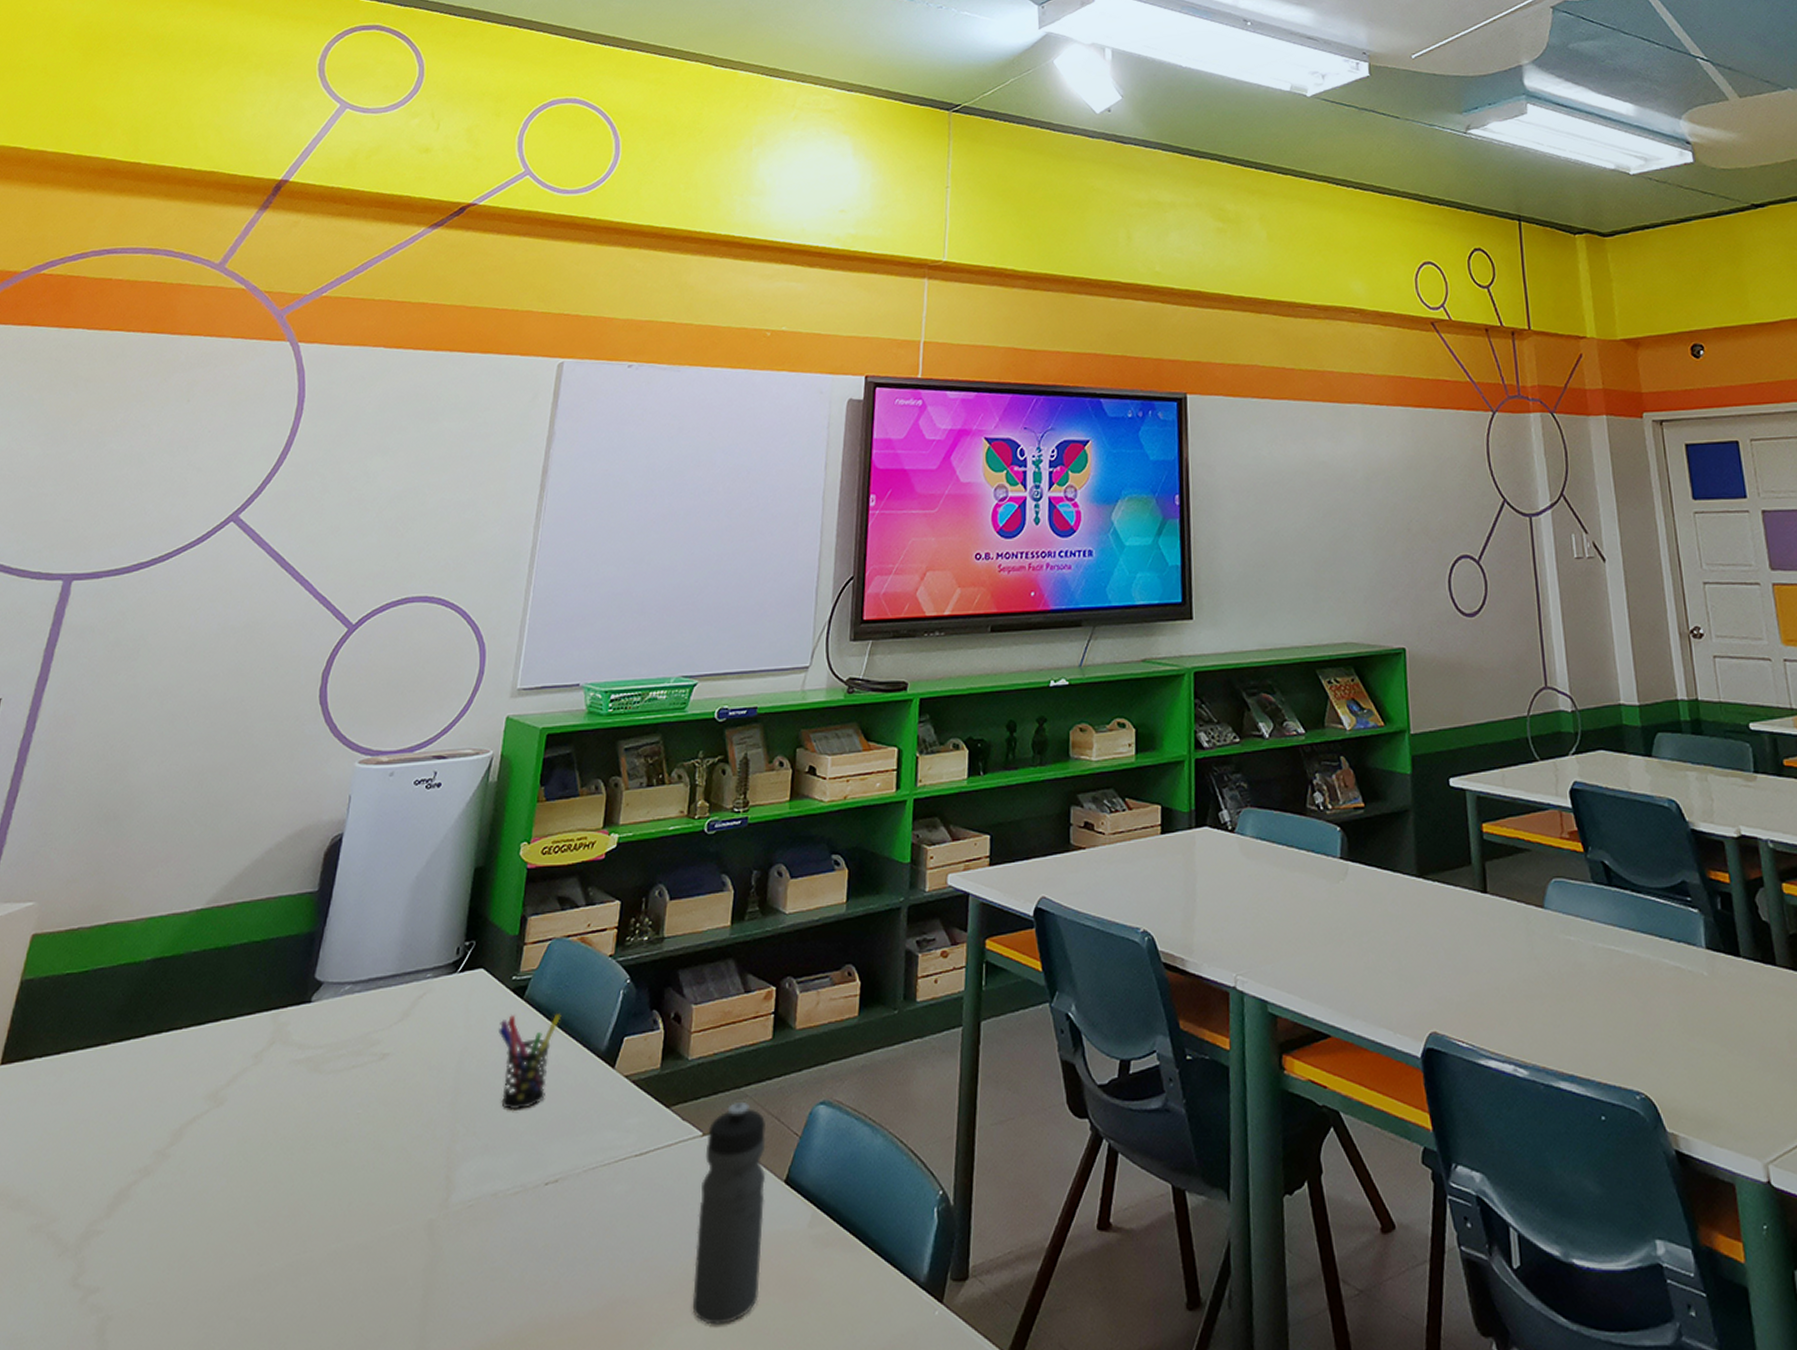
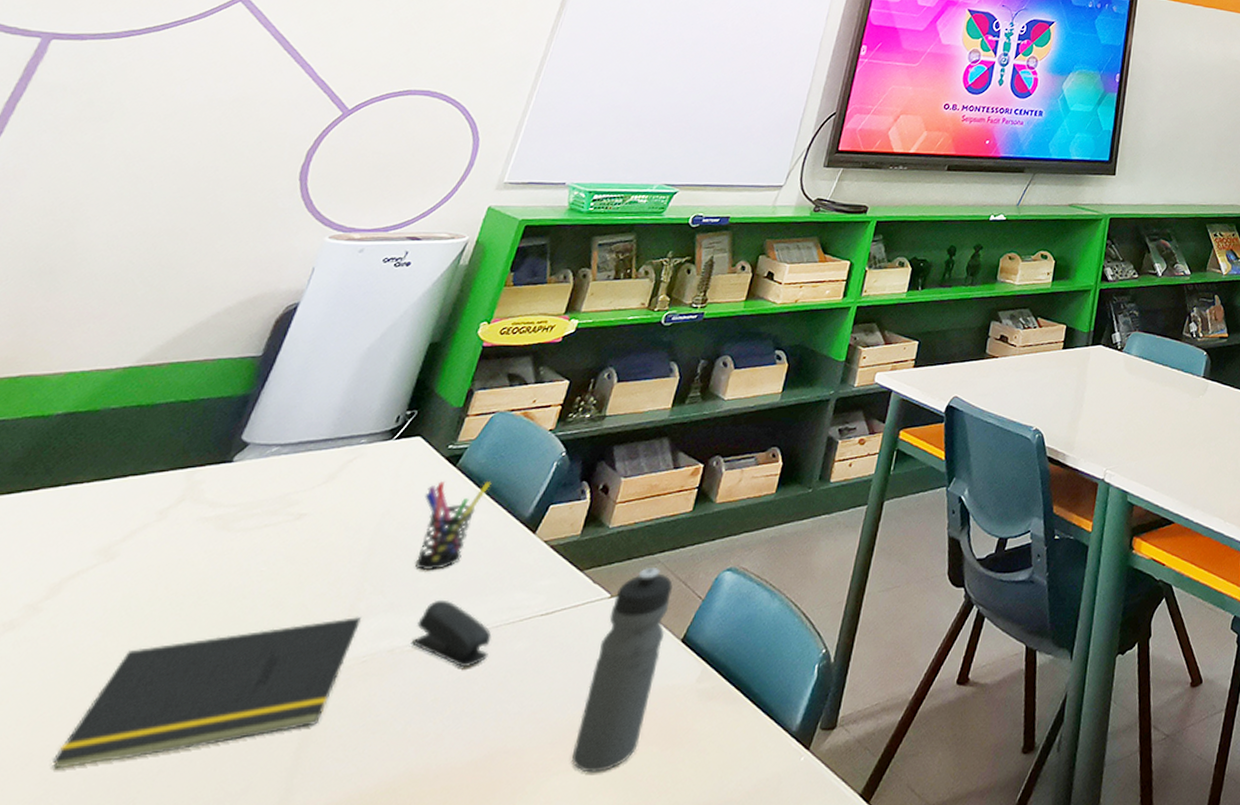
notepad: none [207,1158,461,1313] -> present [52,616,362,769]
stapler: none [512,1140,590,1211] -> present [411,599,492,667]

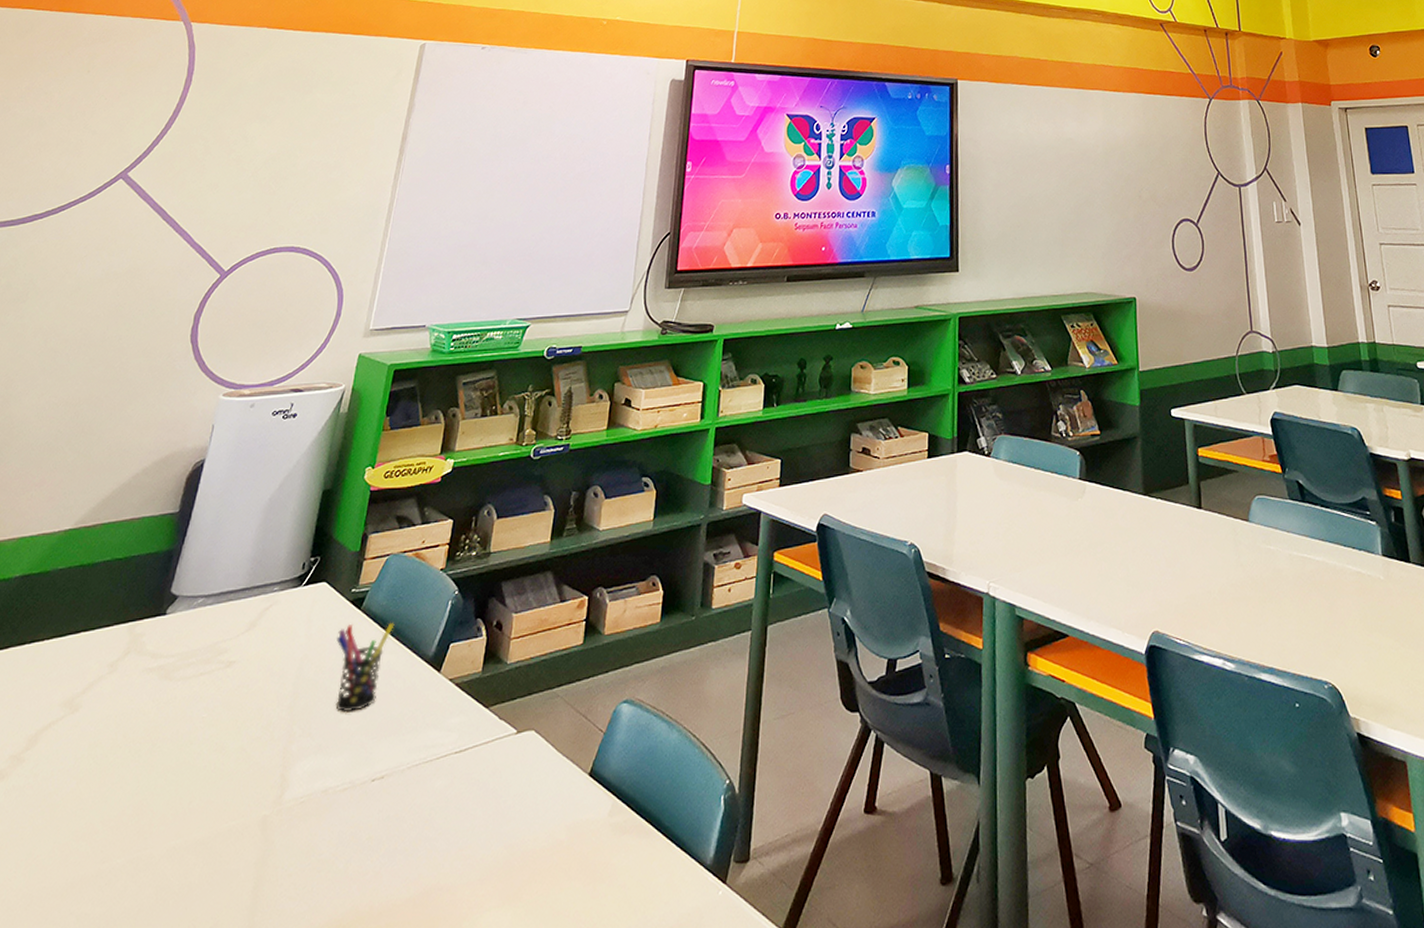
notepad: present [52,616,362,769] -> none [49,758,296,909]
stapler: present [411,599,492,667] -> none [341,740,413,805]
water bottle: present [572,568,673,773] -> none [501,702,574,909]

